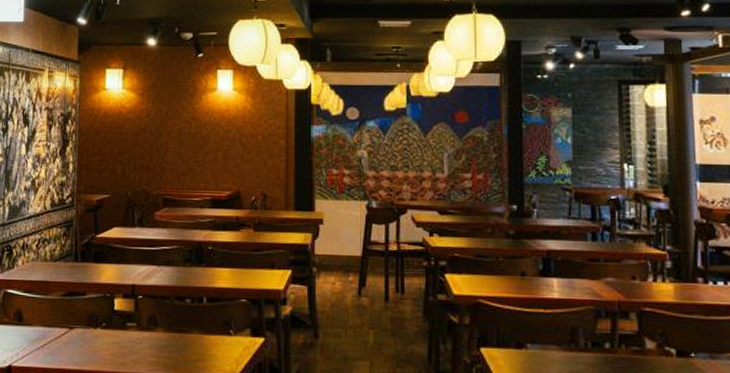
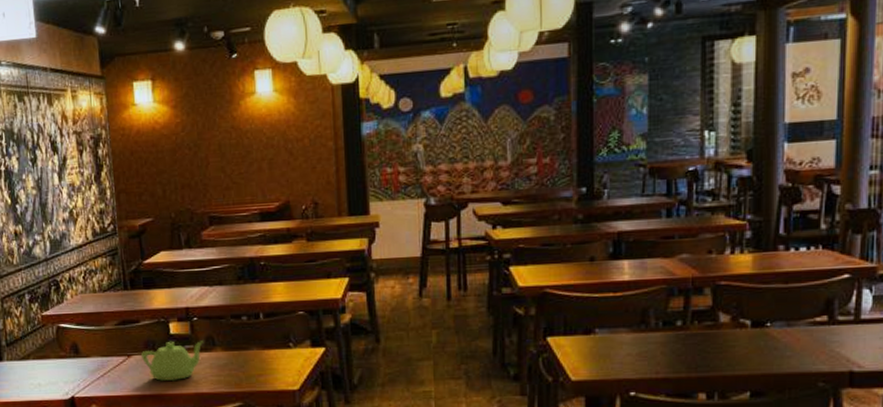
teapot: none [83,318,146,359] -> present [140,341,204,382]

